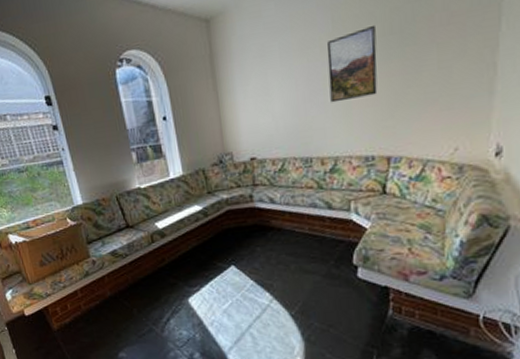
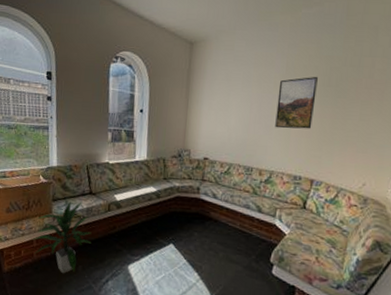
indoor plant: none [74,238,142,321] -> present [31,201,92,274]

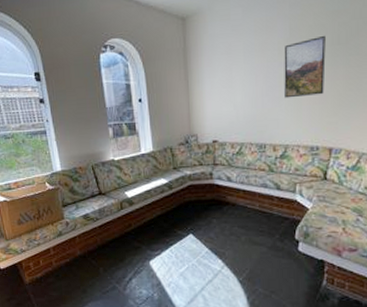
indoor plant: present [31,201,92,274] -> none [47,203,109,278]

